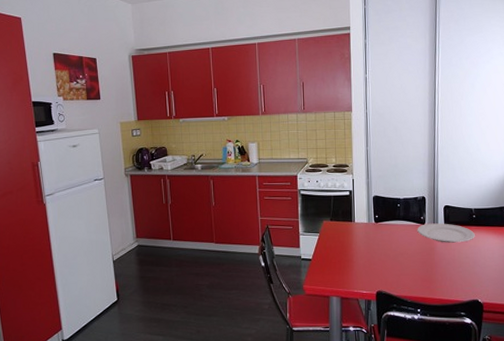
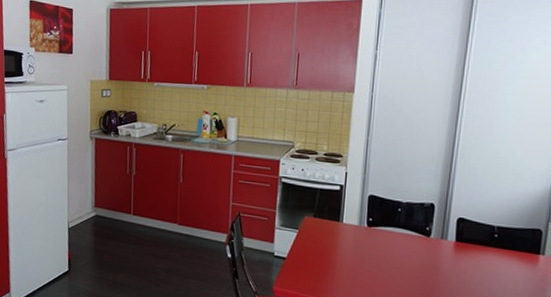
plate: present [417,223,475,243] -> none [419,236,495,265]

